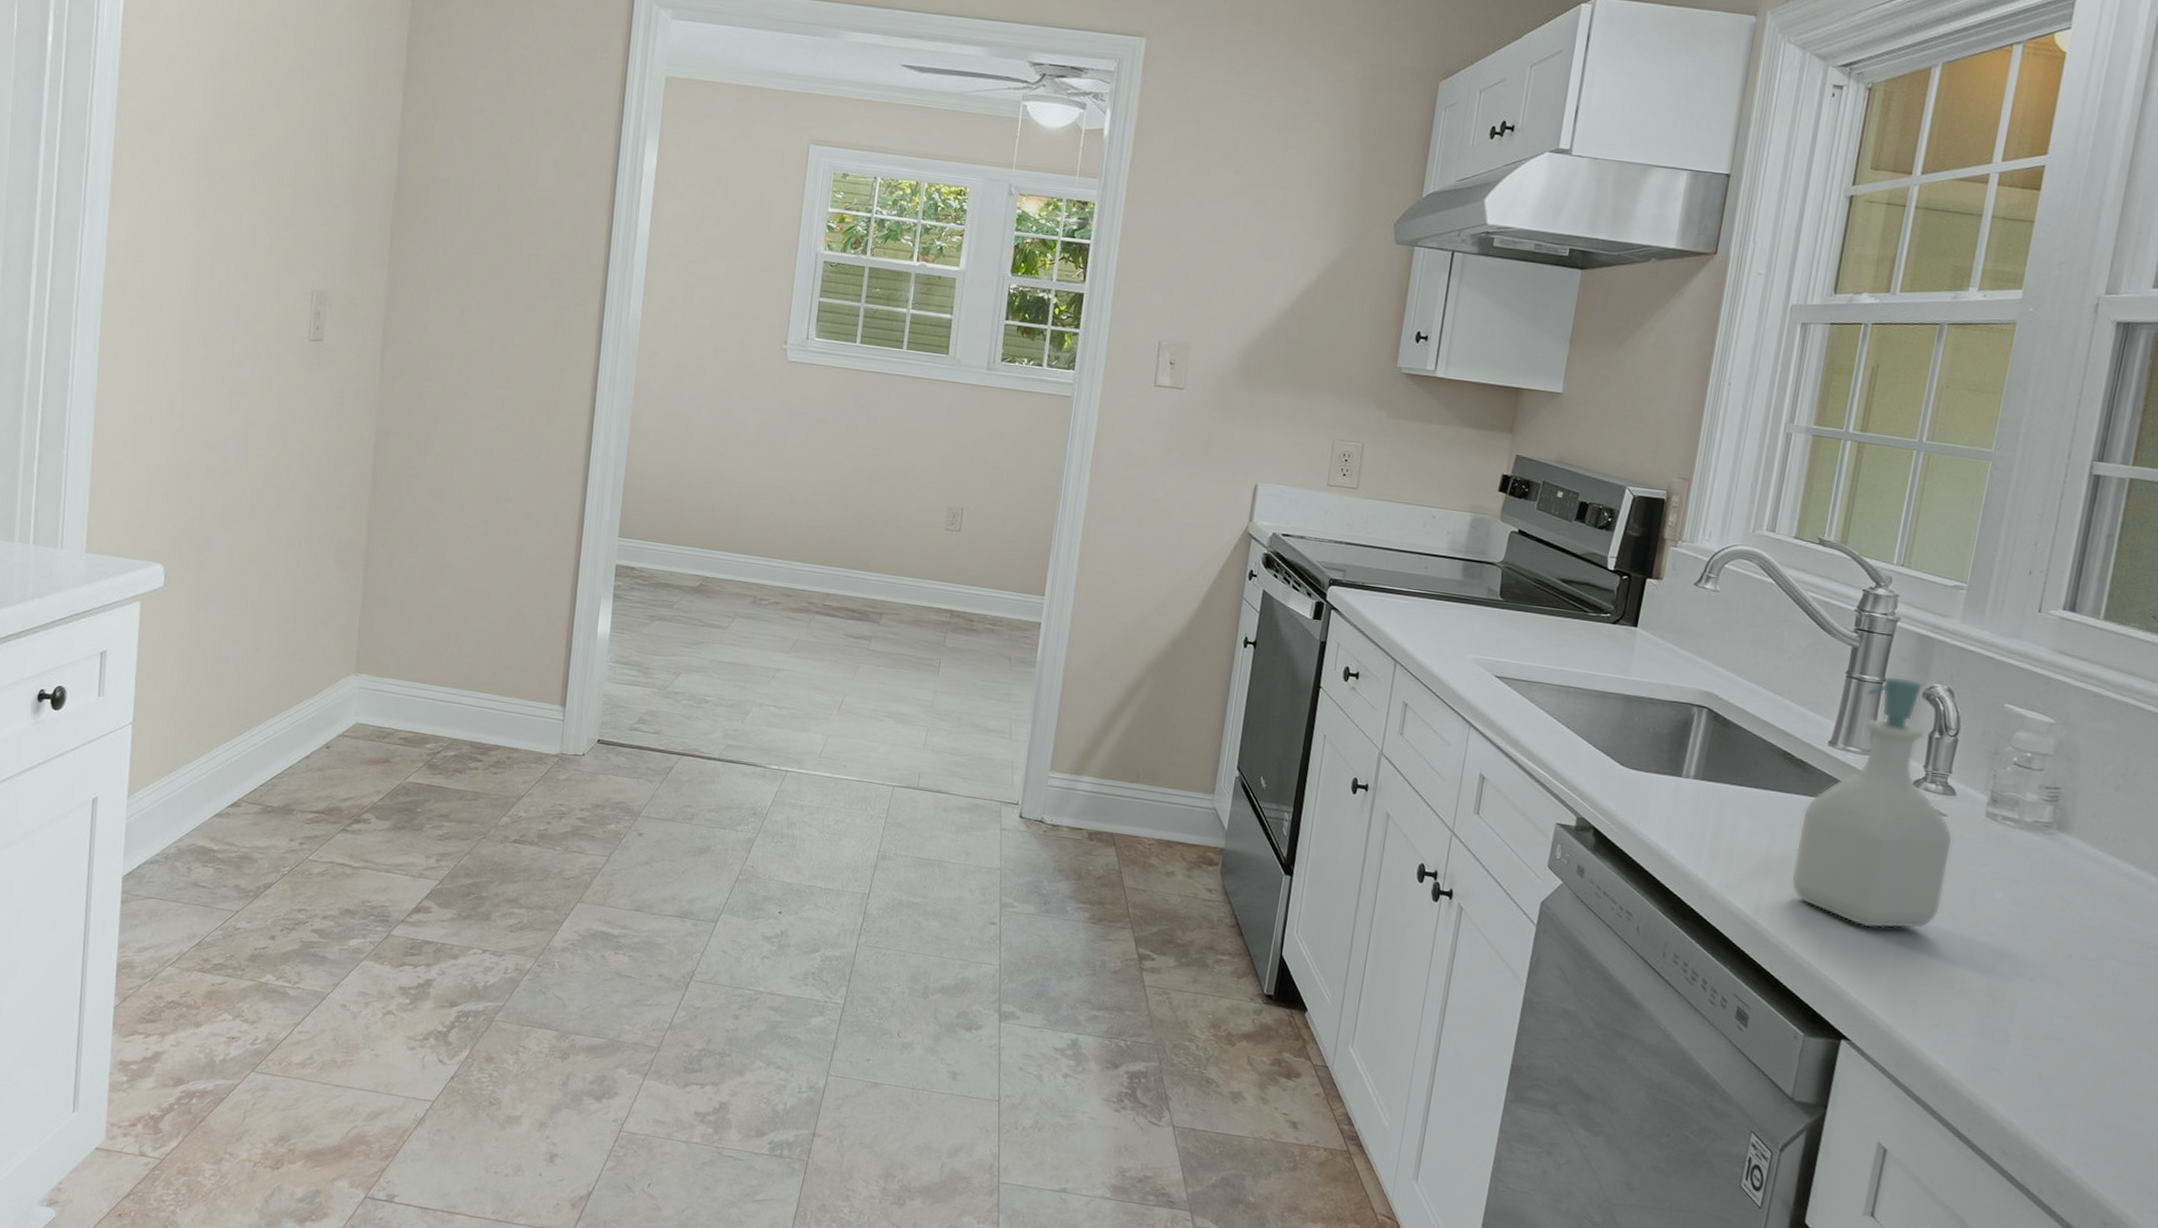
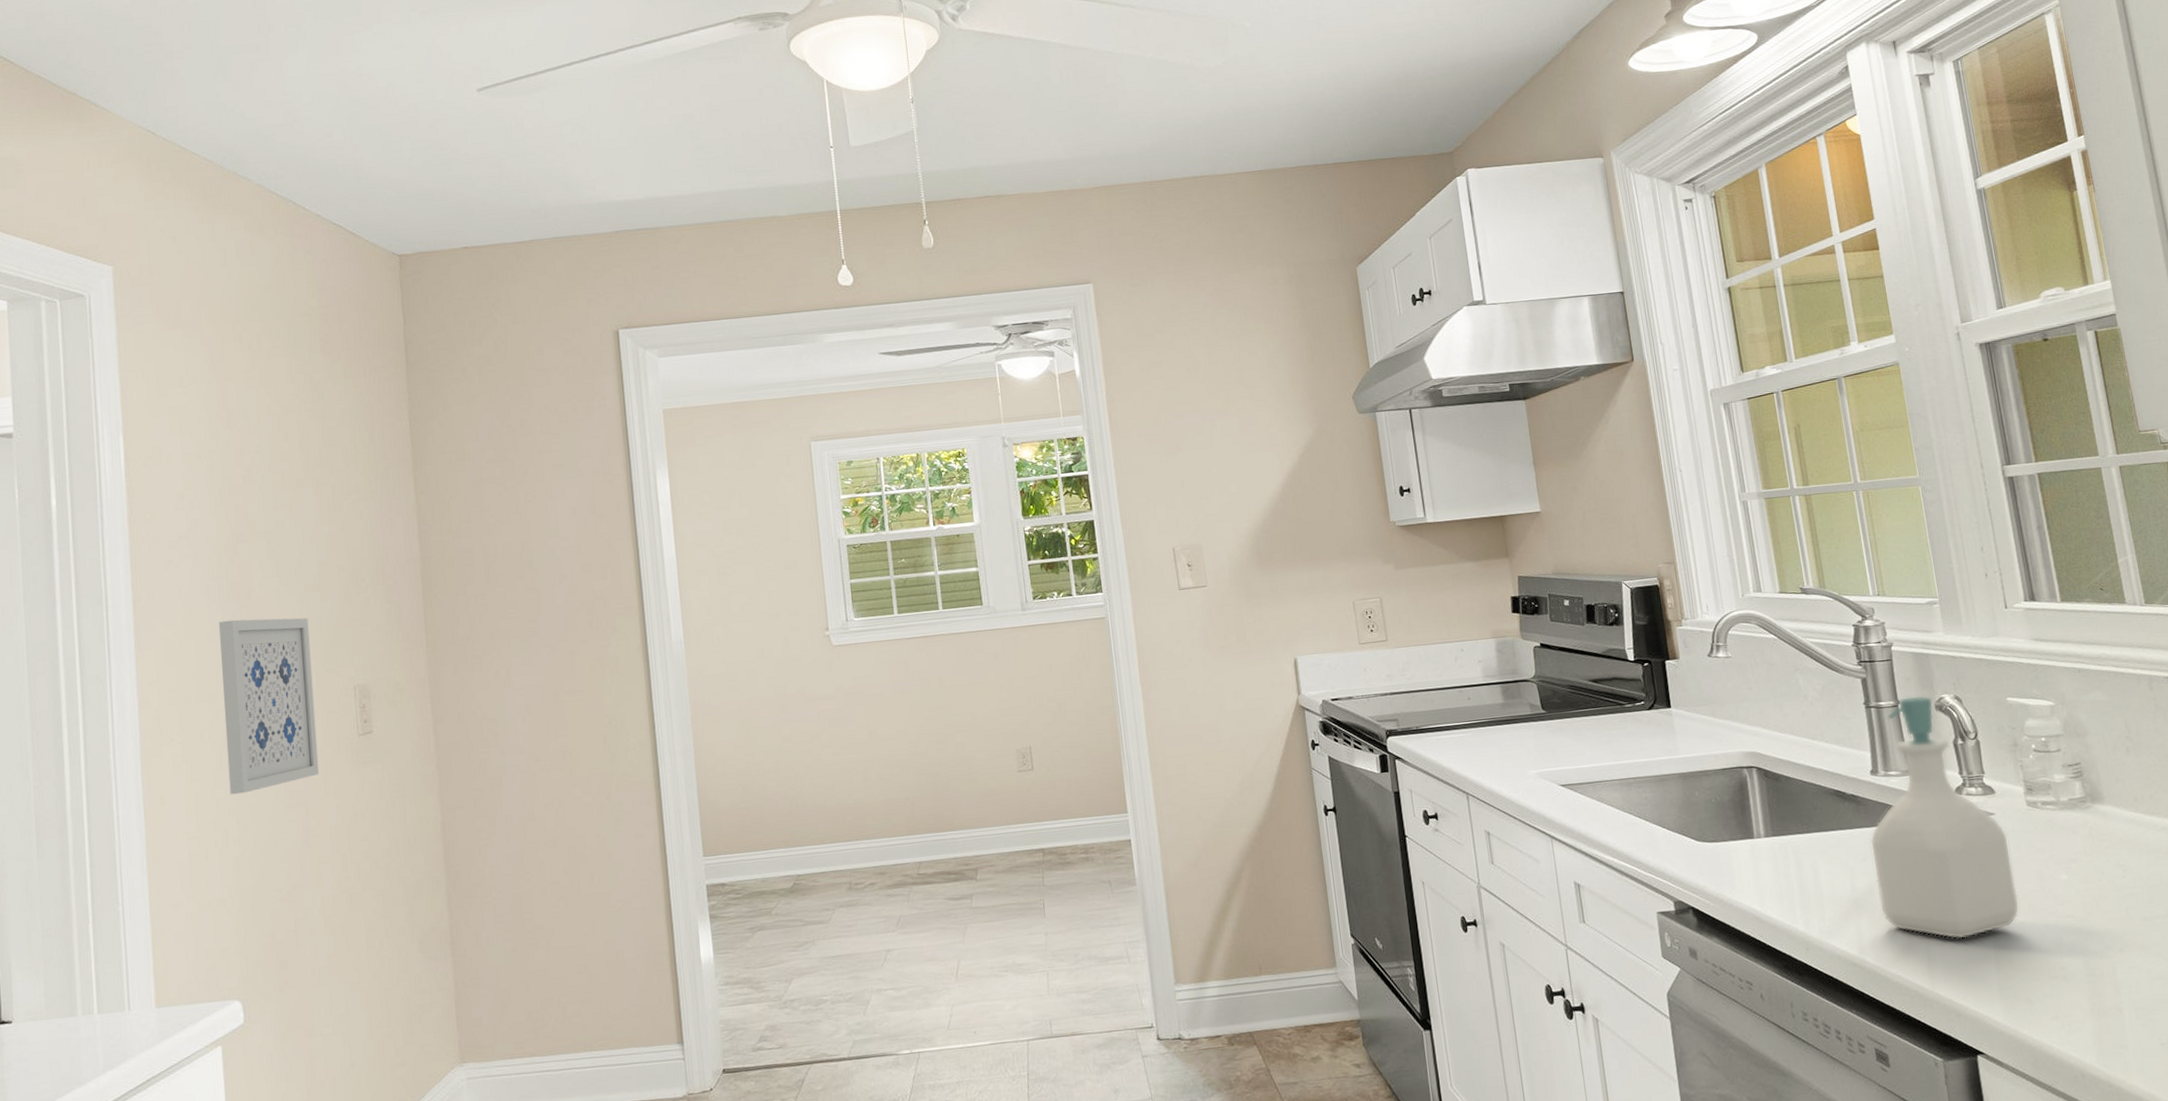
wall art: none [180,196,278,371] -> present [219,617,320,795]

